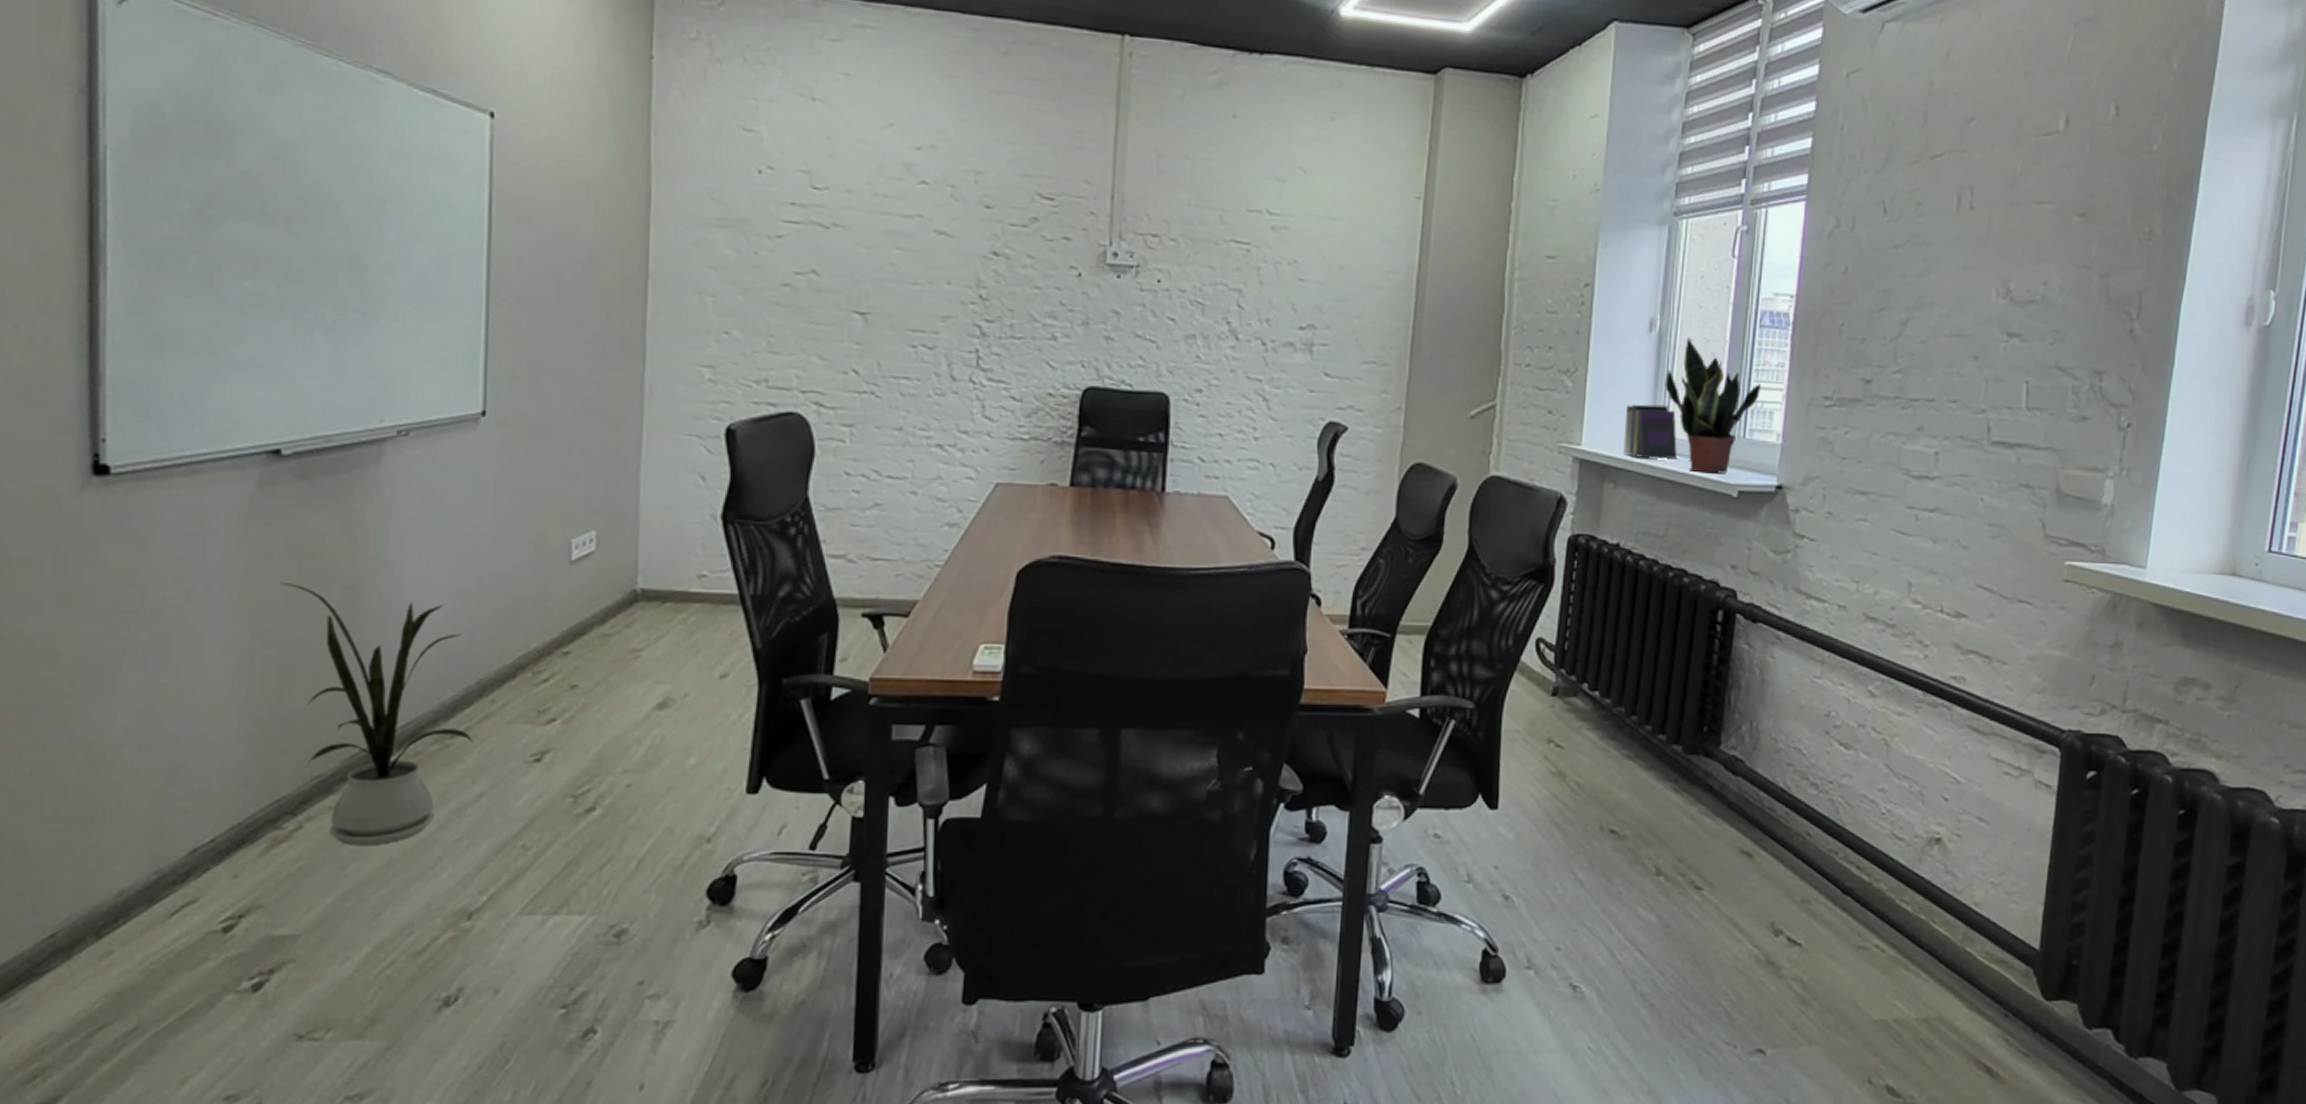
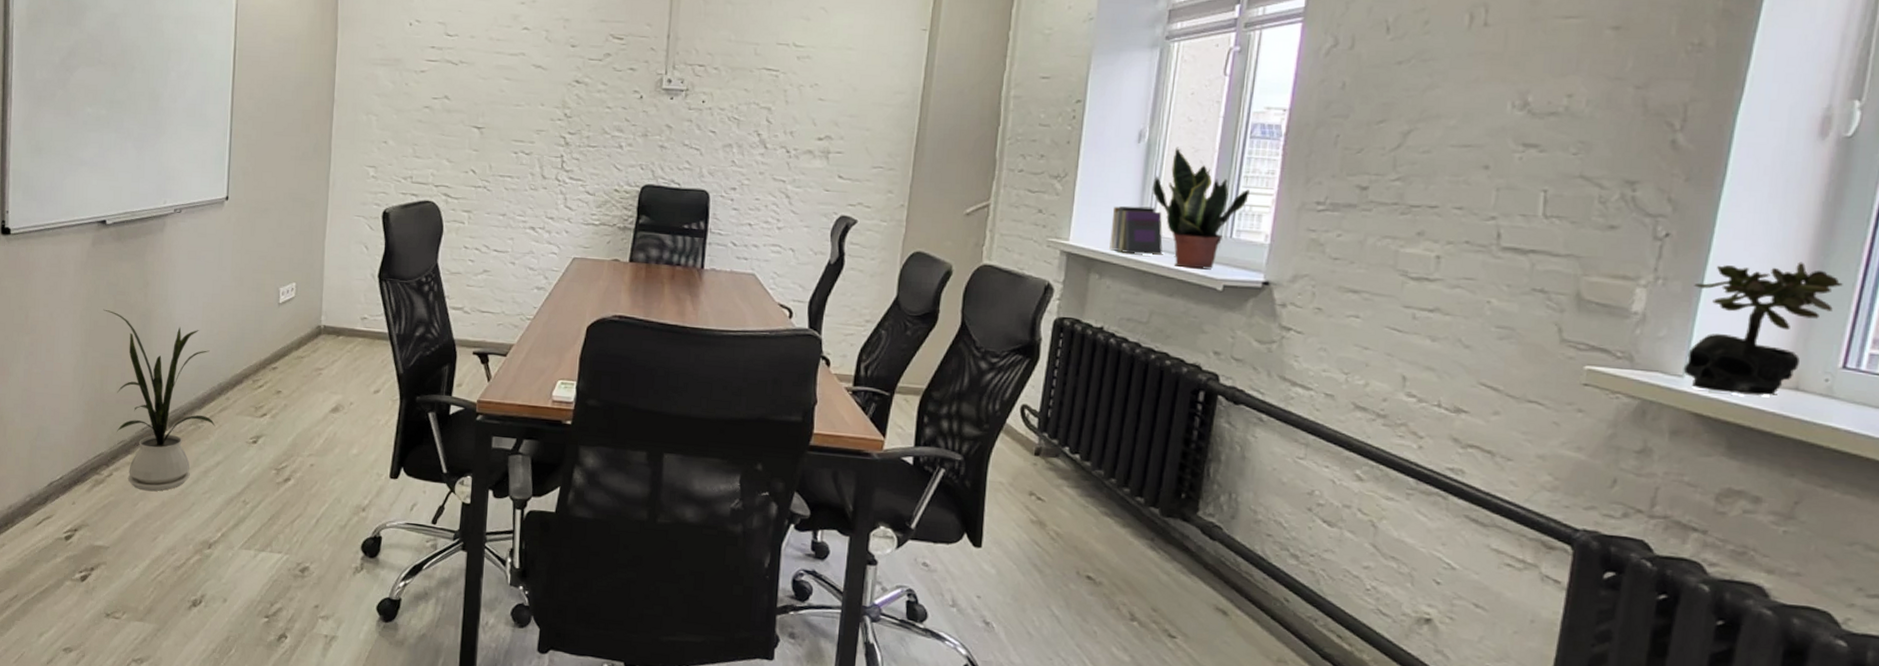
succulent plant: none [2145,449,2266,583] -> present [1683,262,1843,396]

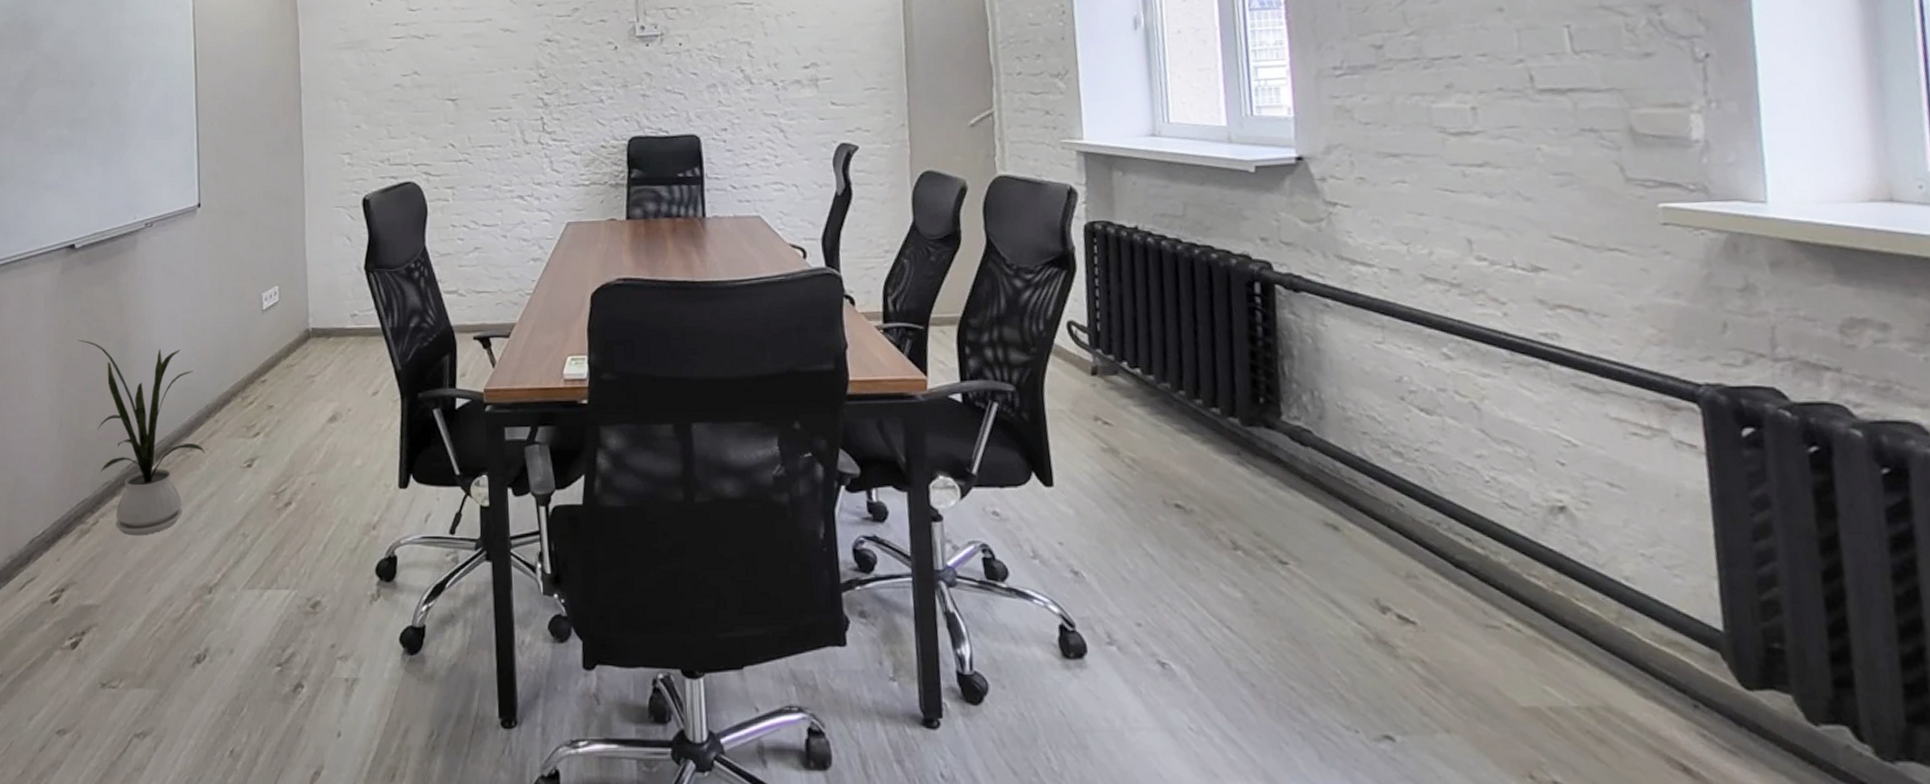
books: present [1109,205,1163,255] -> none [1123,94,1183,145]
potted plant: present [1152,147,1250,270] -> none [1158,29,1262,153]
succulent plant: present [1683,262,1843,396] -> none [1750,65,1907,215]

